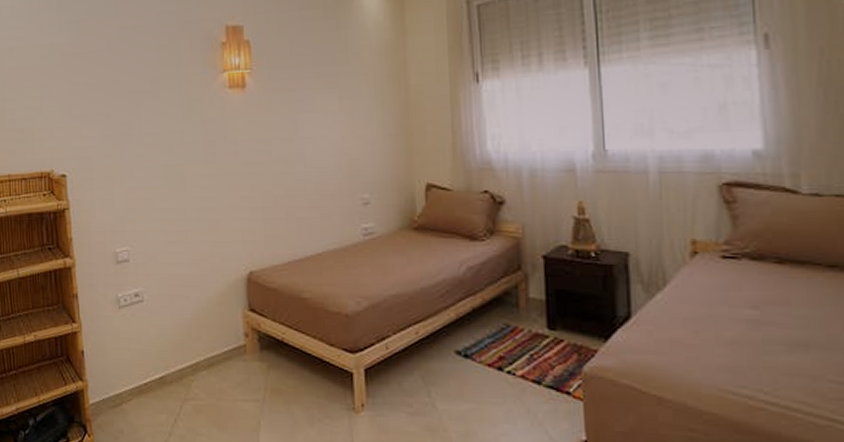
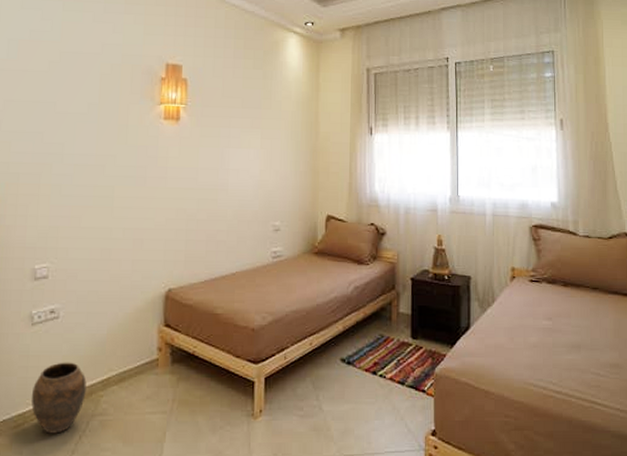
vase: none [125,345,177,415] -> present [31,362,87,434]

